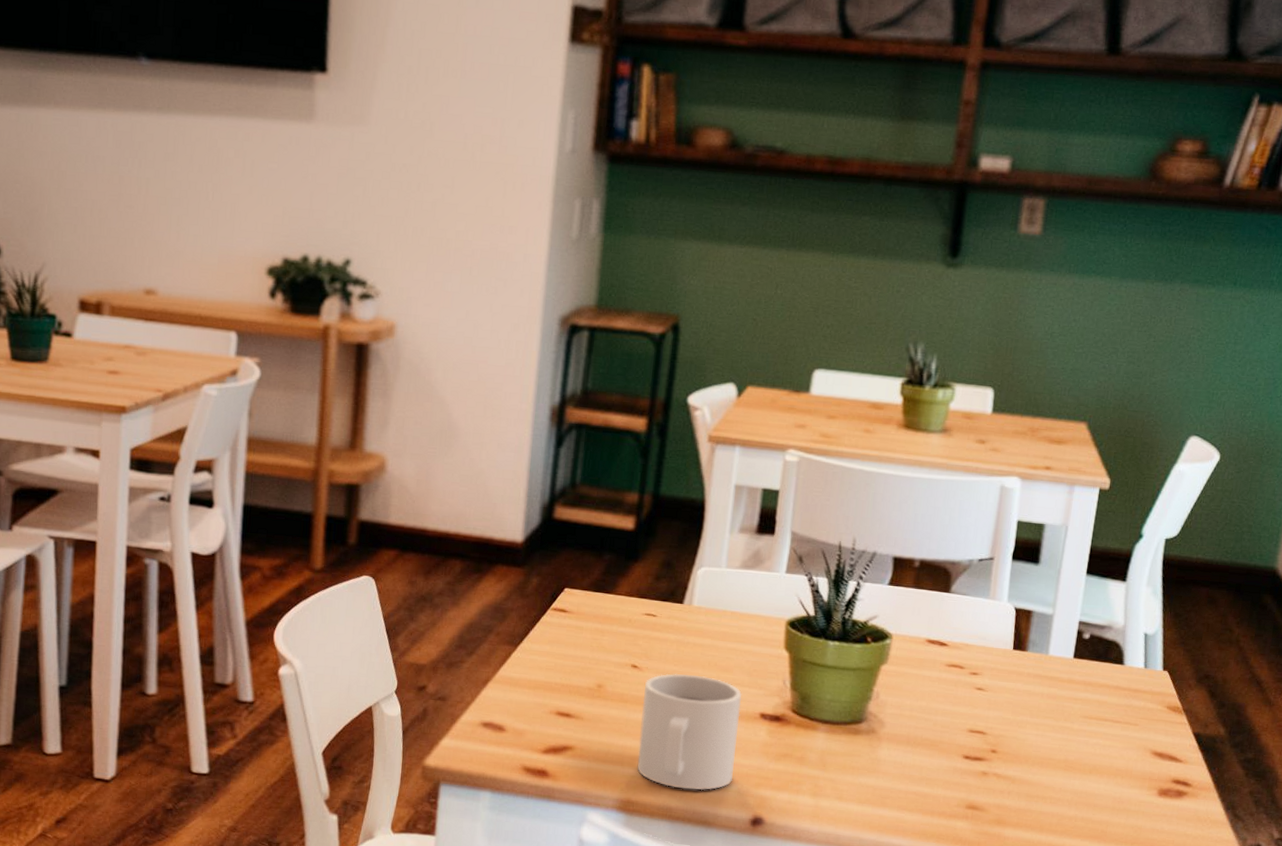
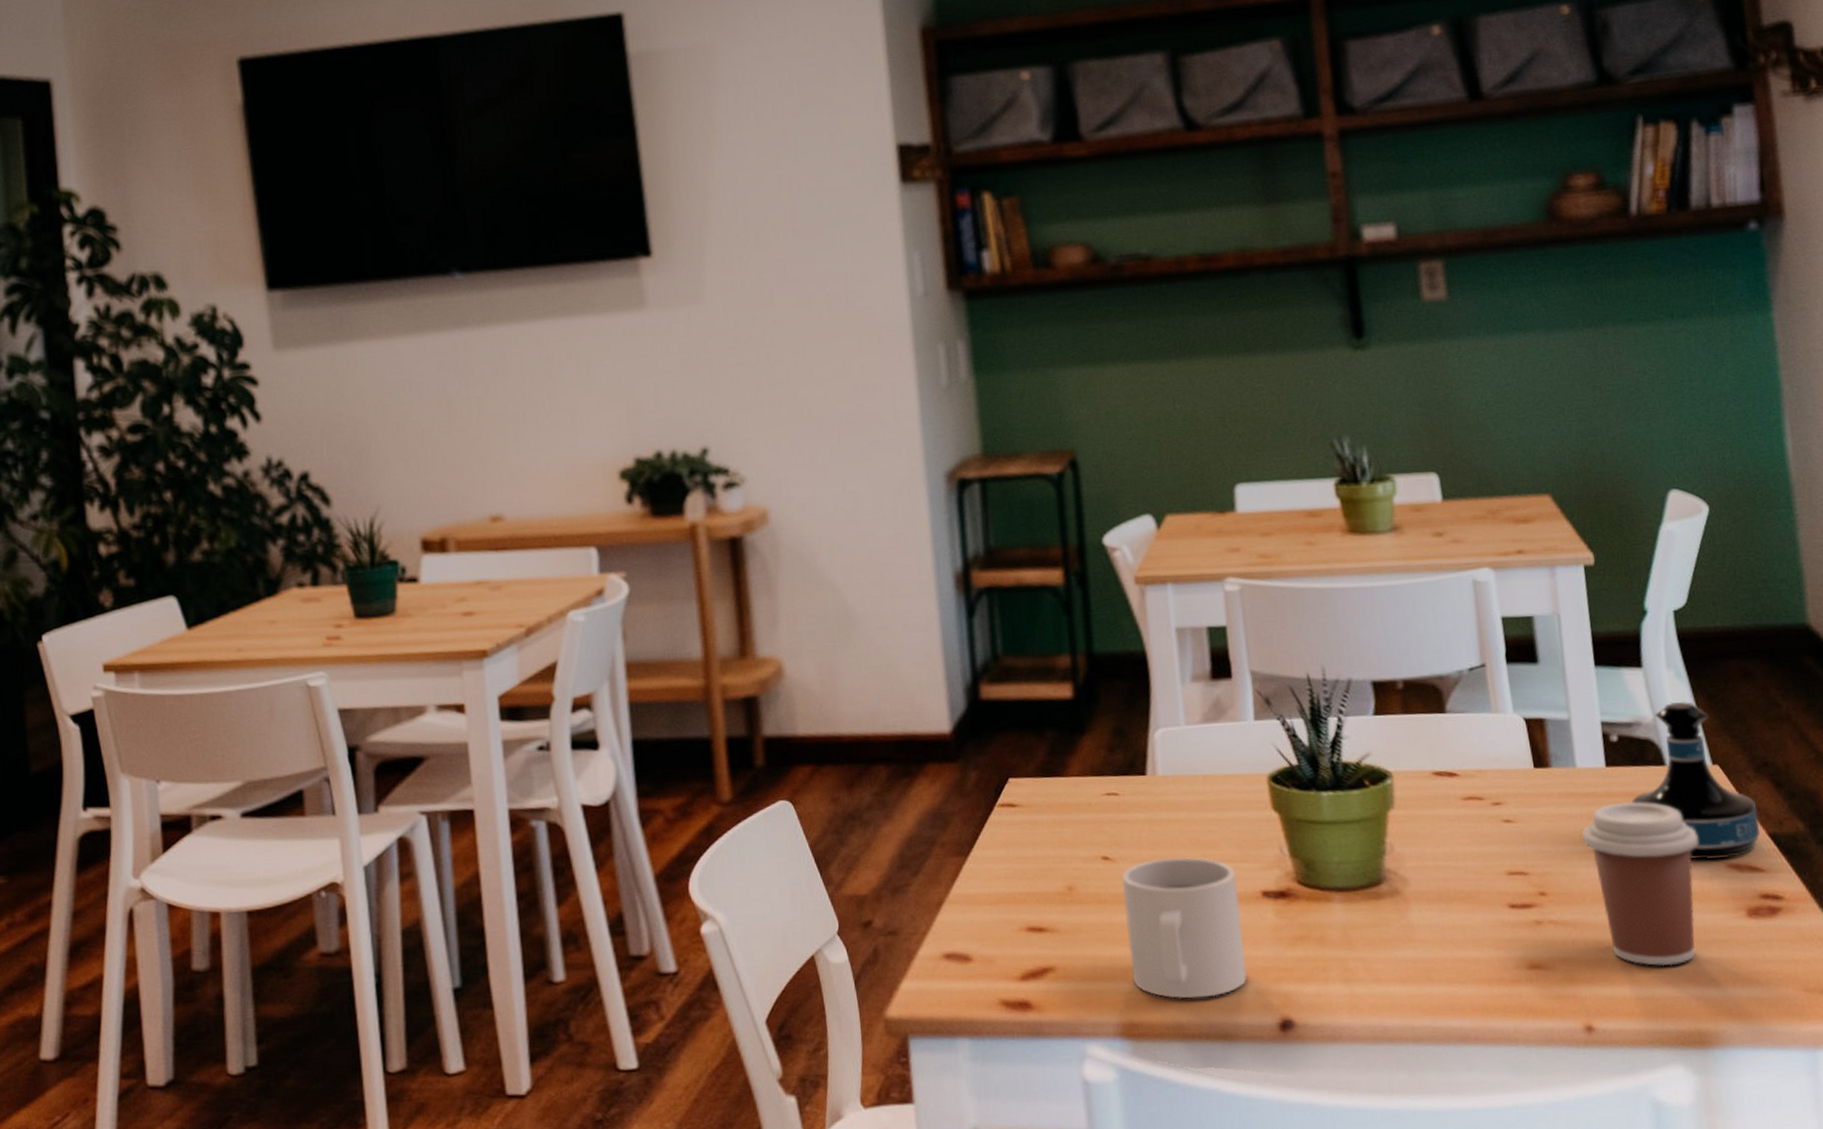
coffee cup: none [1039,688,1135,824] -> present [1581,802,1698,967]
tequila bottle: none [1087,614,1190,748] -> present [1631,701,1760,861]

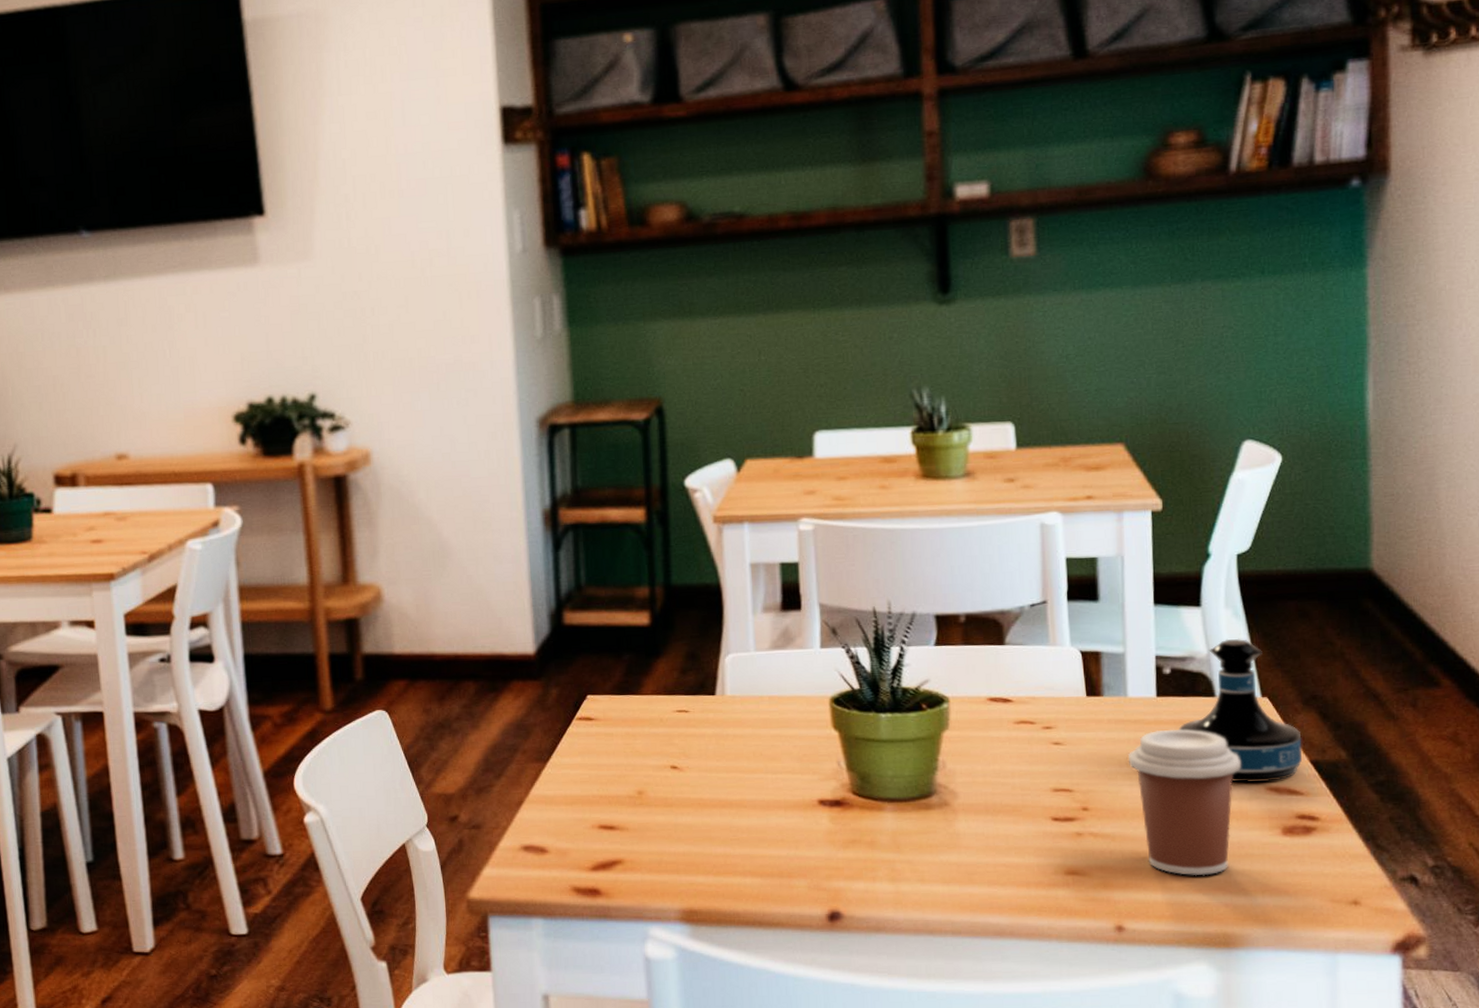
mug: present [1122,856,1247,999] -> none [689,767,800,891]

